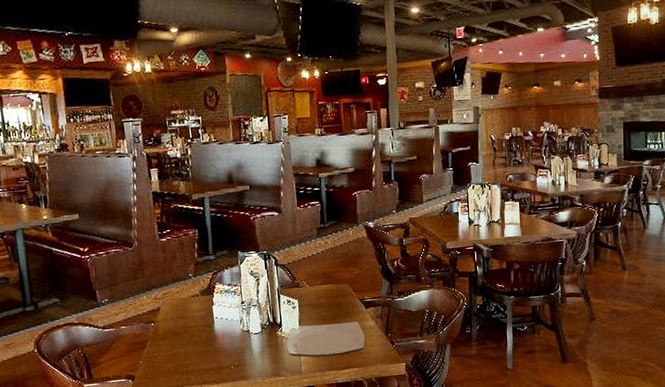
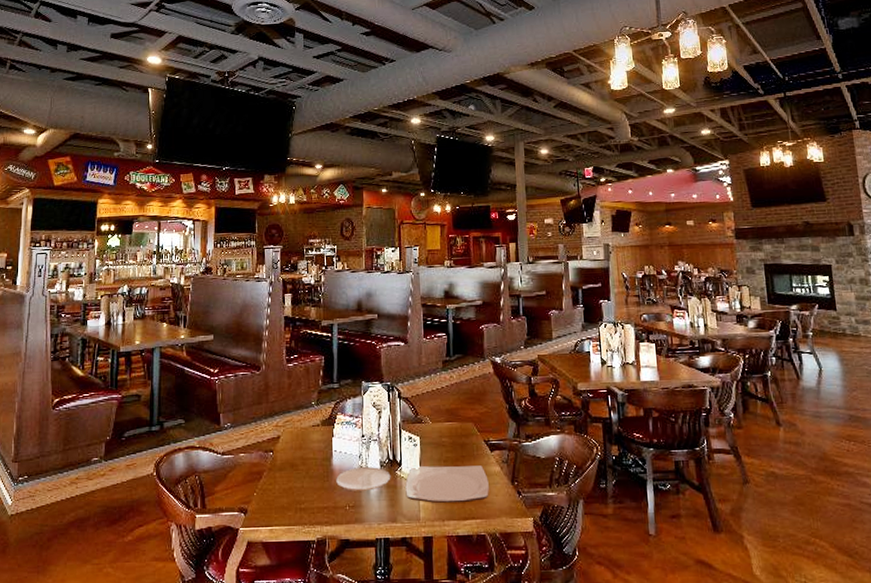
plate: none [219,329,272,353] -> present [336,467,391,491]

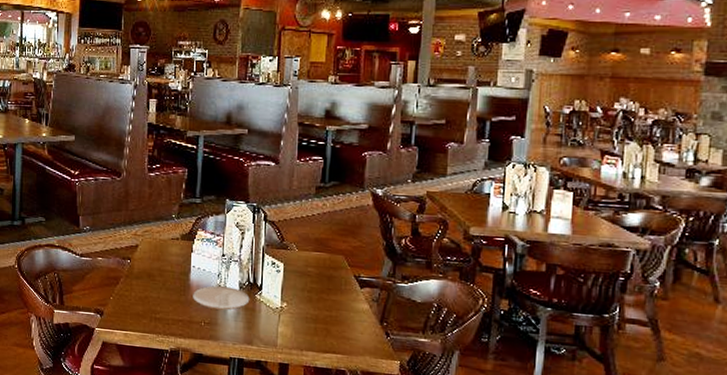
plate: present [405,465,489,504] -> none [264,291,355,337]

